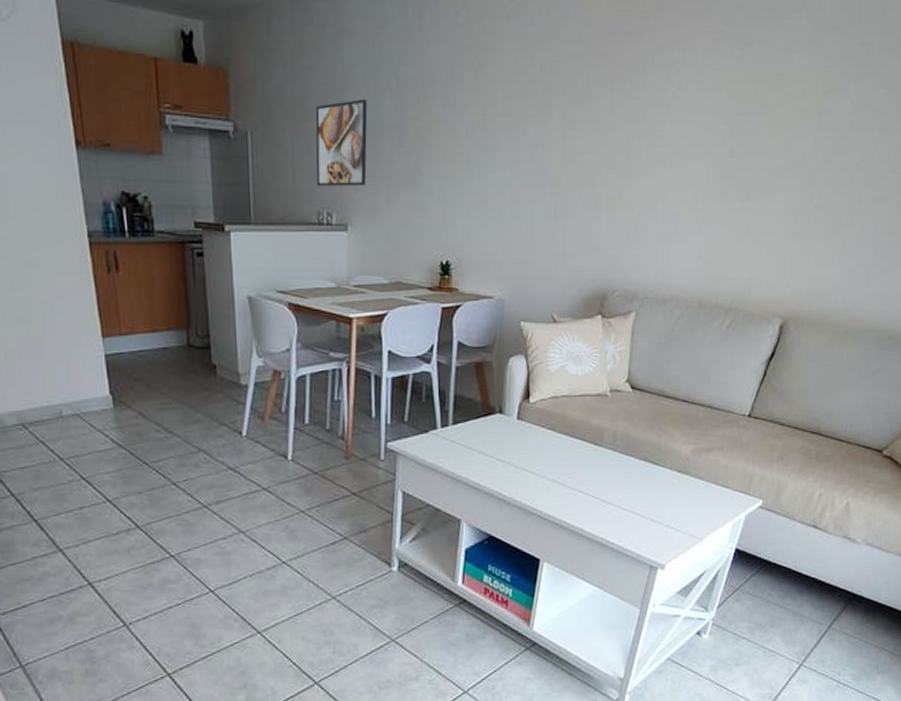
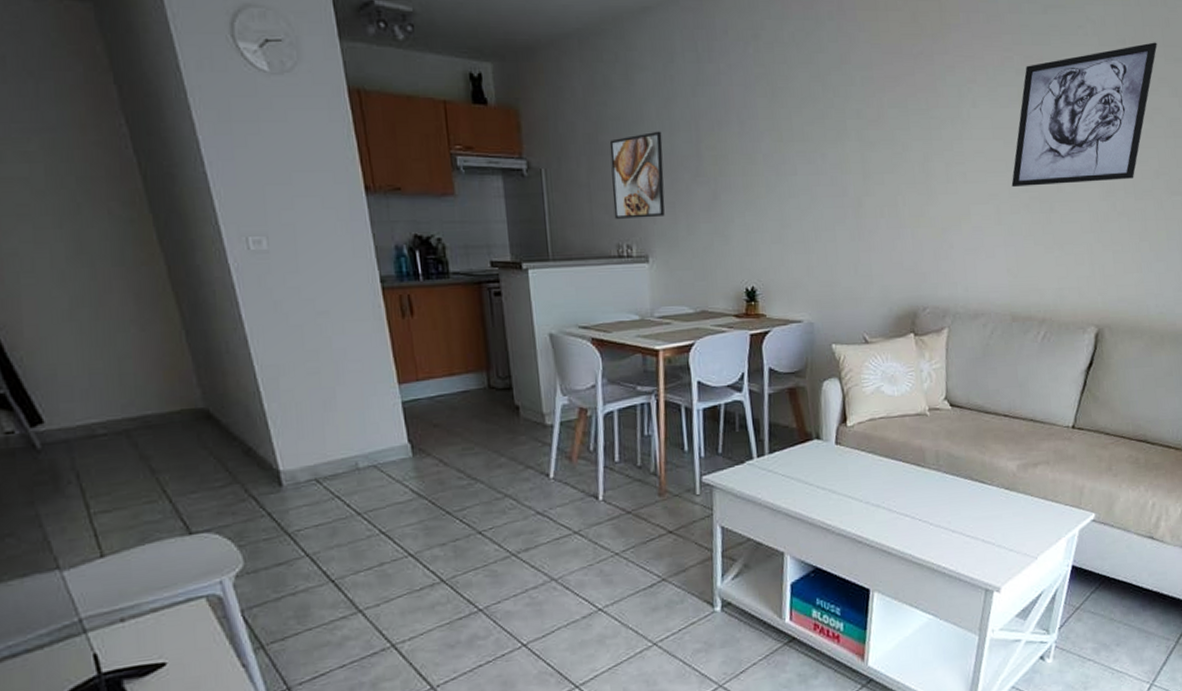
wall art: none [711,30,872,174] -> present [1011,42,1157,188]

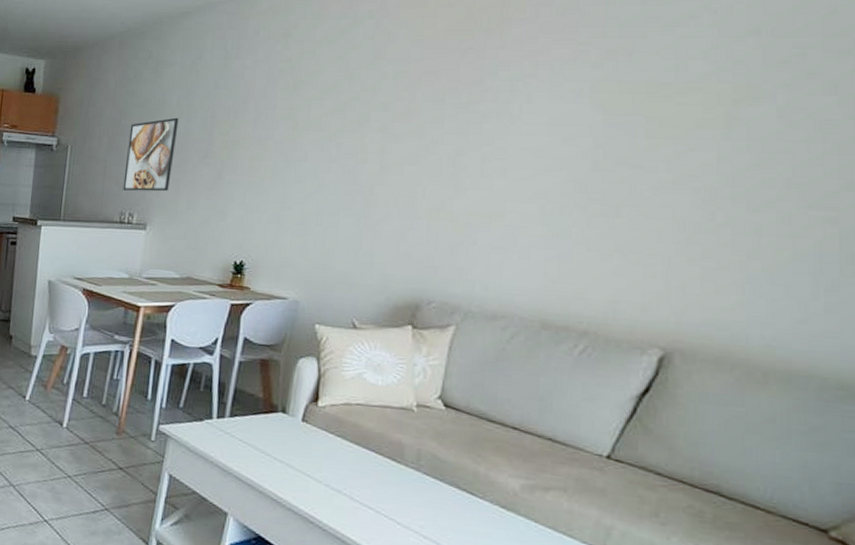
wall art: present [1011,42,1157,188] -> none [565,32,812,188]

